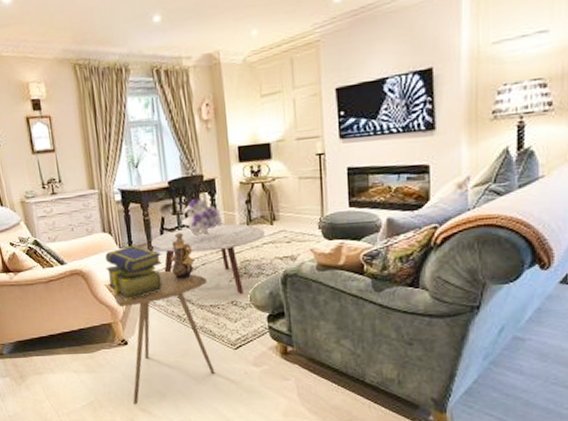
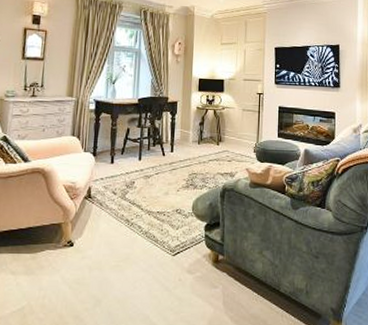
stack of books: present [105,245,163,301] -> none [66,150,121,202]
side table: present [114,270,215,405] -> none [67,176,158,312]
coffee table: present [151,224,266,294] -> none [114,140,212,203]
decorative vase: present [171,233,195,281] -> none [128,144,150,187]
bouquet: present [181,199,222,236] -> none [144,116,178,149]

